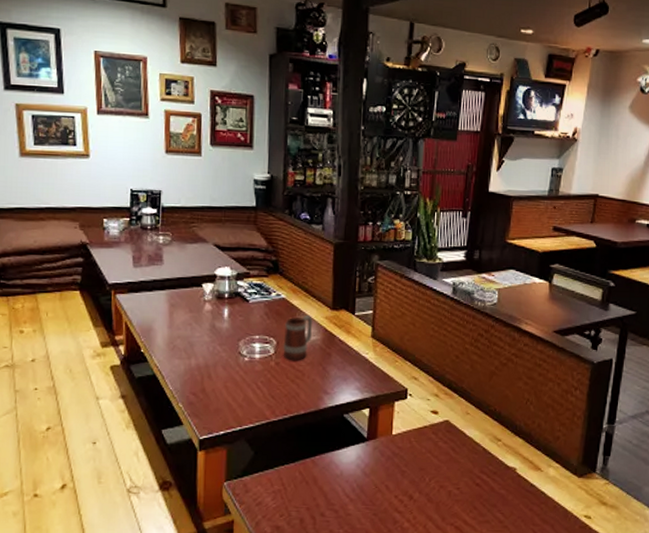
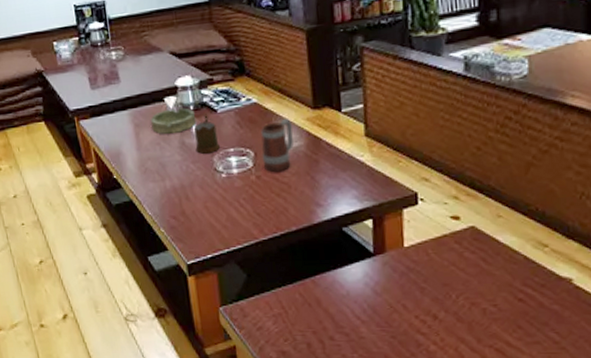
ashtray: none [185,294,229,317] -> present [150,107,197,135]
beer mug: none [224,302,247,338] -> present [193,114,220,154]

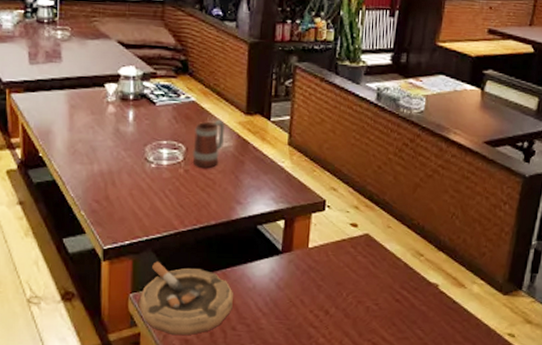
ashtray: present [150,107,197,135] -> none [87,95,134,120]
beer mug: present [193,114,220,154] -> none [129,105,153,143]
ashtray: none [229,273,328,347] -> present [139,261,234,335]

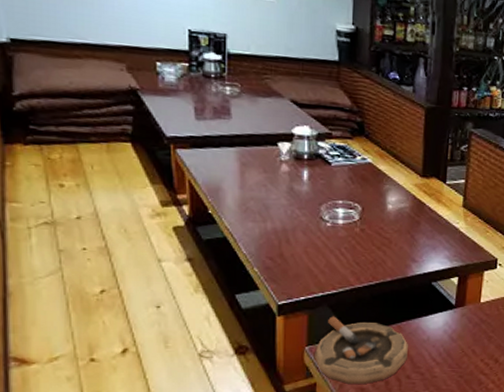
beer mug: present [192,119,224,169] -> none [369,181,401,228]

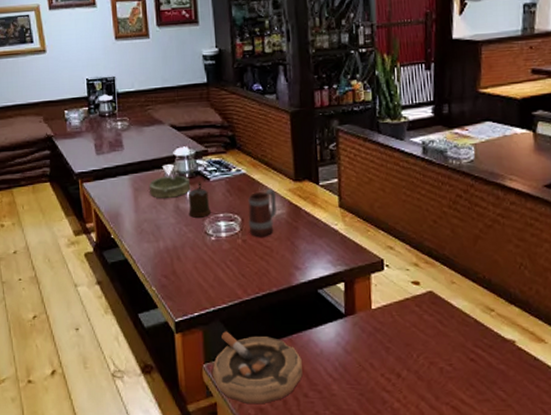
ashtray: none [259,154,309,179] -> present [148,175,191,199]
beer mug: none [304,165,329,202] -> present [188,181,211,218]
beer mug: none [369,181,401,228] -> present [248,188,277,238]

